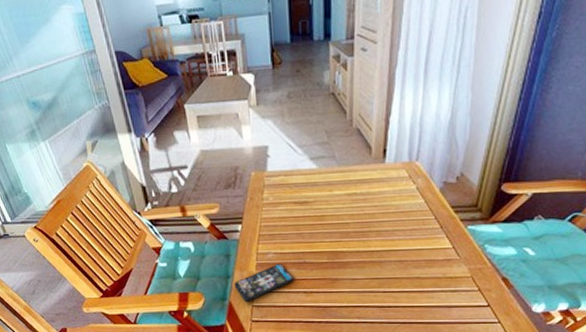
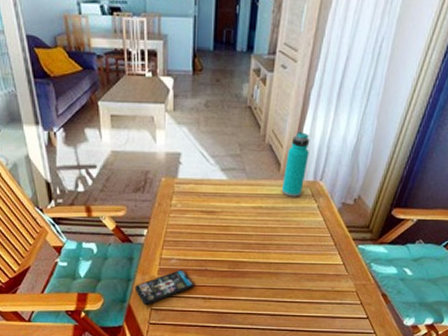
water bottle: none [375,111,401,181] -> present [281,131,310,197]

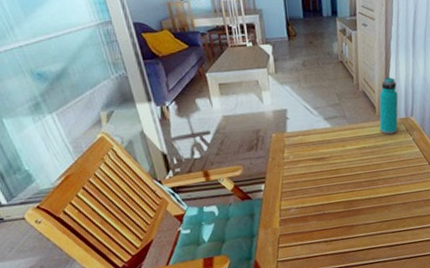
smartphone: present [134,269,194,306] -> none [259,217,315,259]

